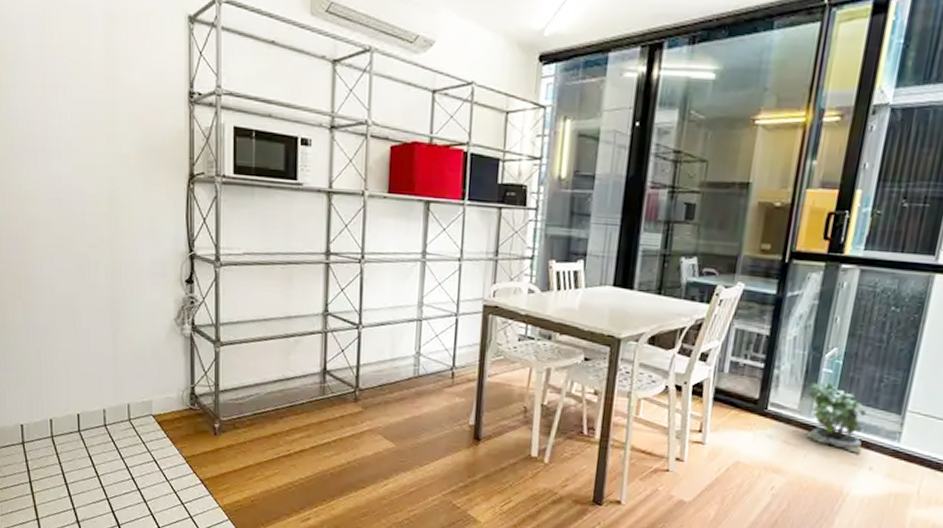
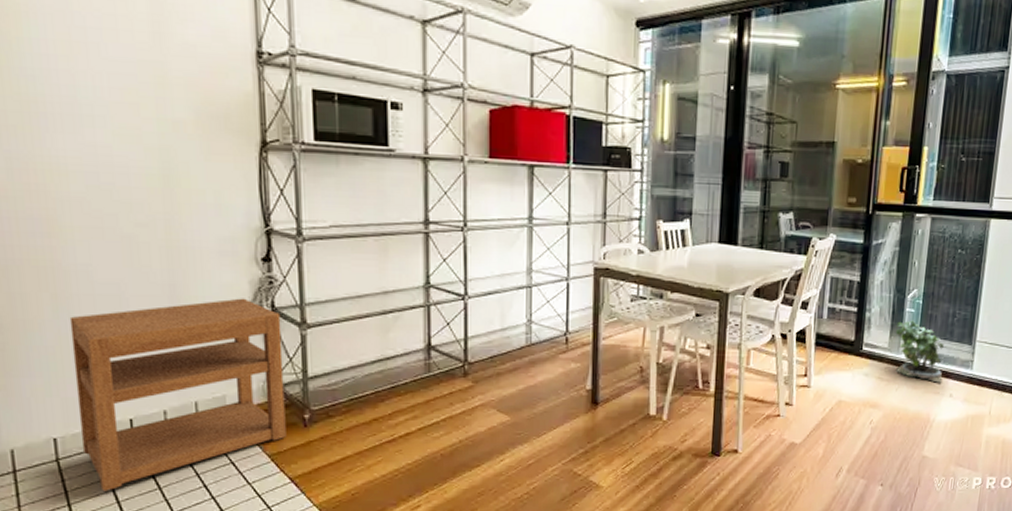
nightstand: none [36,315,199,474] -> present [69,298,286,492]

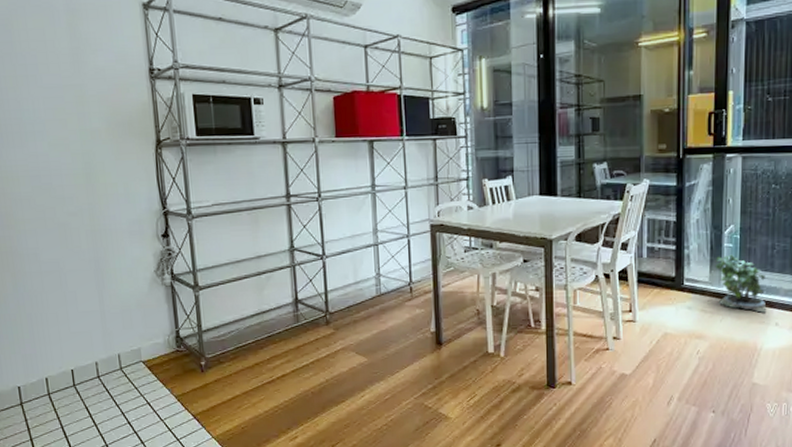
nightstand: present [69,298,286,492] -> none [25,268,188,428]

